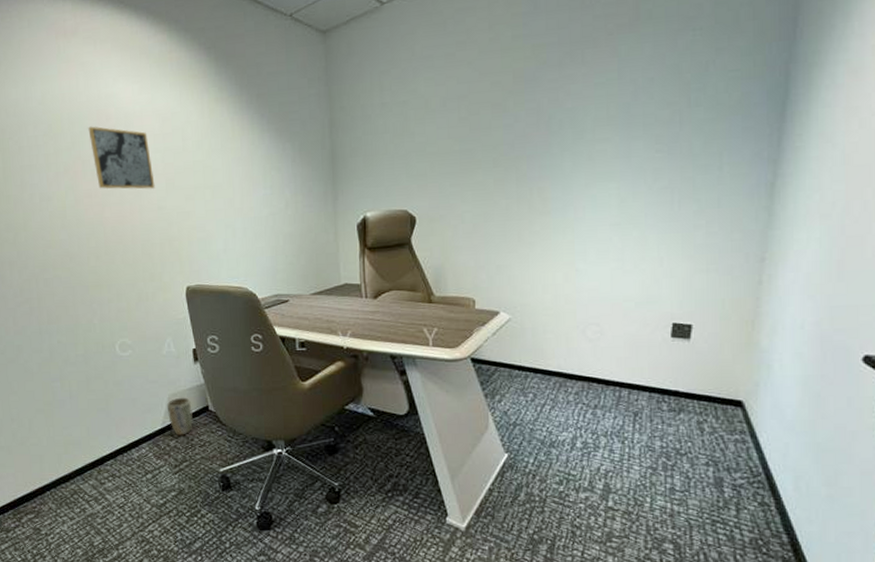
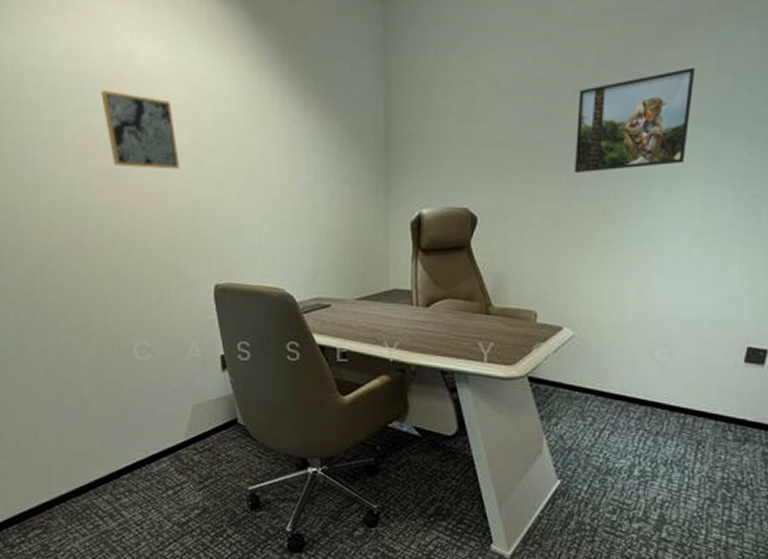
plant pot: present [166,397,193,435] -> none [190,408,220,450]
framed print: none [499,79,600,175] -> present [575,67,695,172]

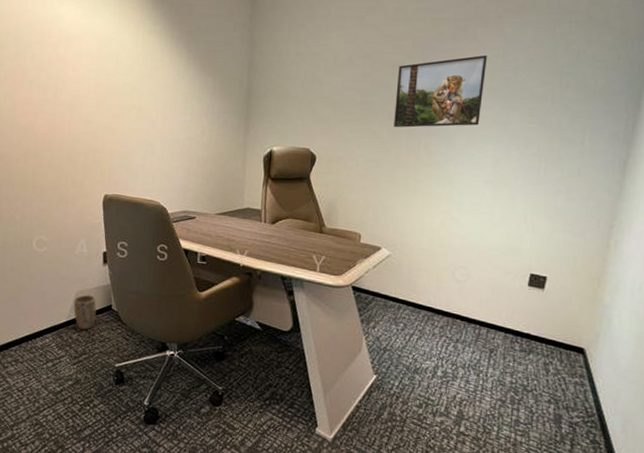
wall art: present [101,90,180,169] -> none [31,41,86,104]
plant pot: none [190,408,220,450] -> present [73,294,97,330]

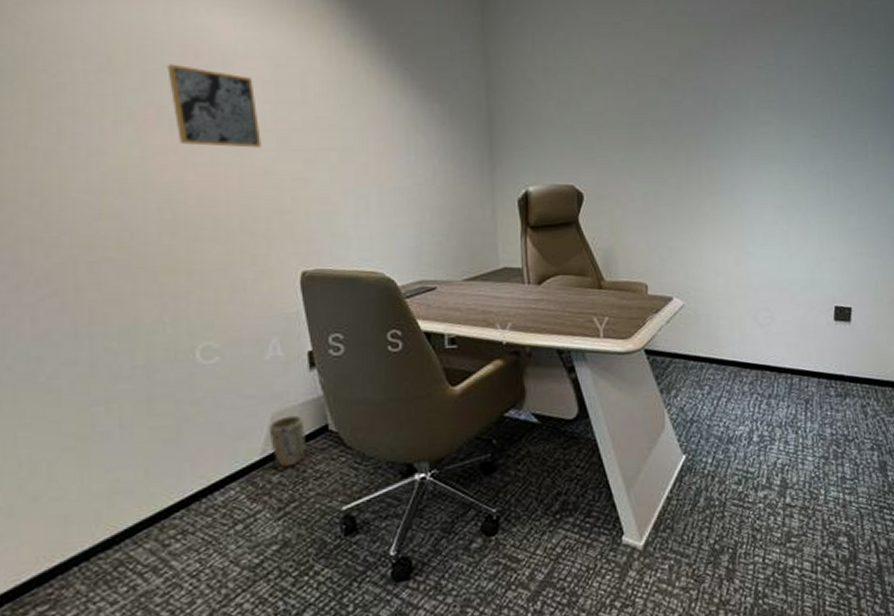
wall art: none [31,41,86,104] -> present [167,64,262,148]
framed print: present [394,54,487,128] -> none [667,63,762,152]

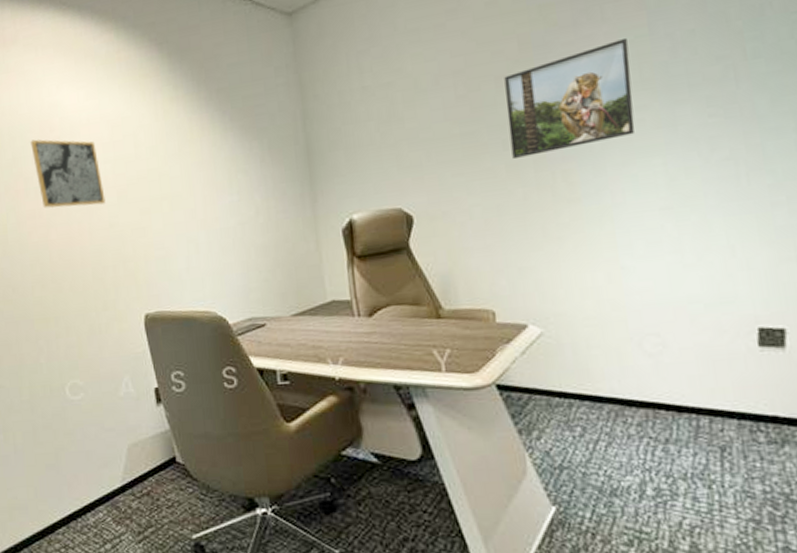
plant pot: present [268,415,306,467] -> none [126,447,158,495]
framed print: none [667,63,762,152] -> present [504,37,635,158]

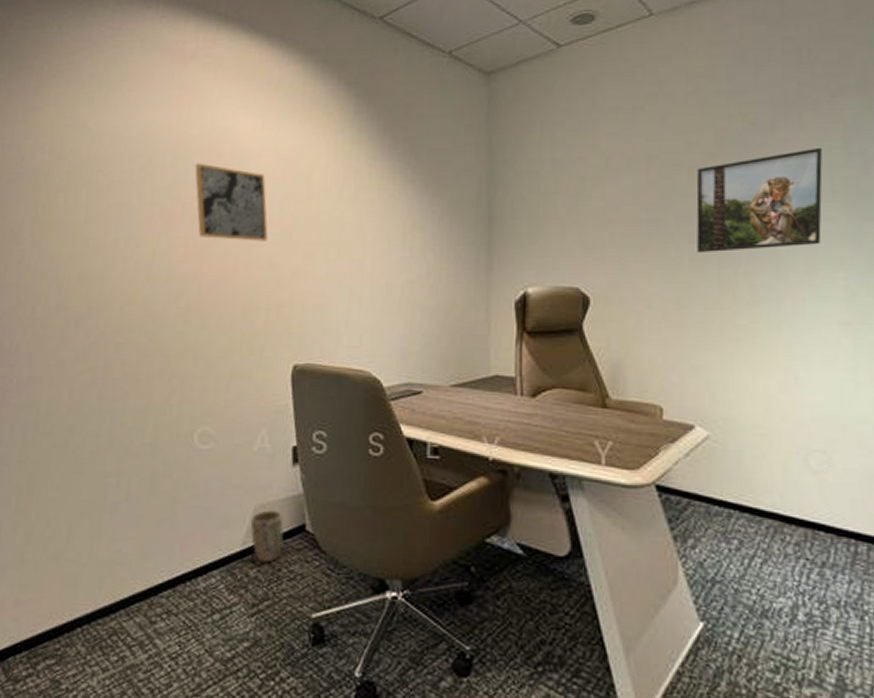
plant pot: none [126,447,158,495] -> present [250,510,284,563]

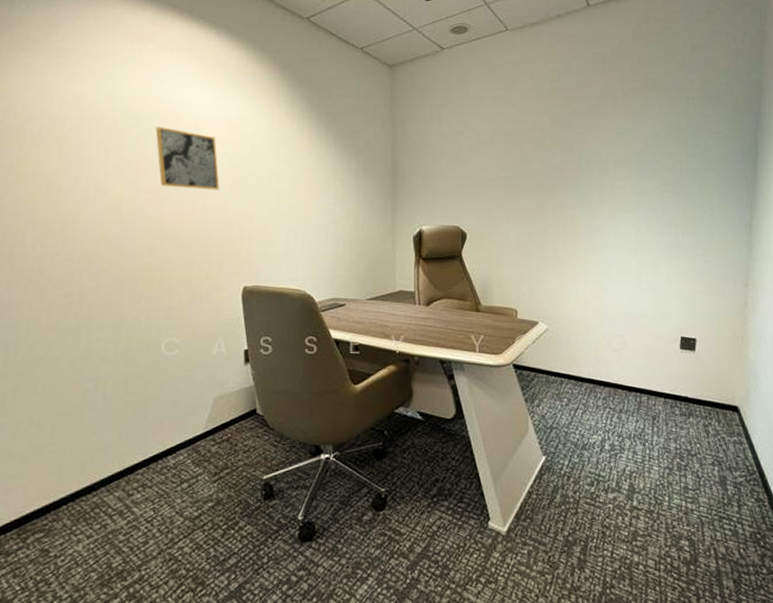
plant pot: present [250,510,284,563] -> none [211,400,239,440]
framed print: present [696,147,823,252] -> none [538,129,620,201]

